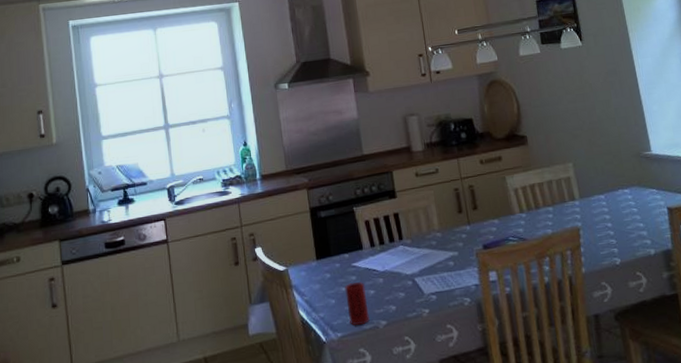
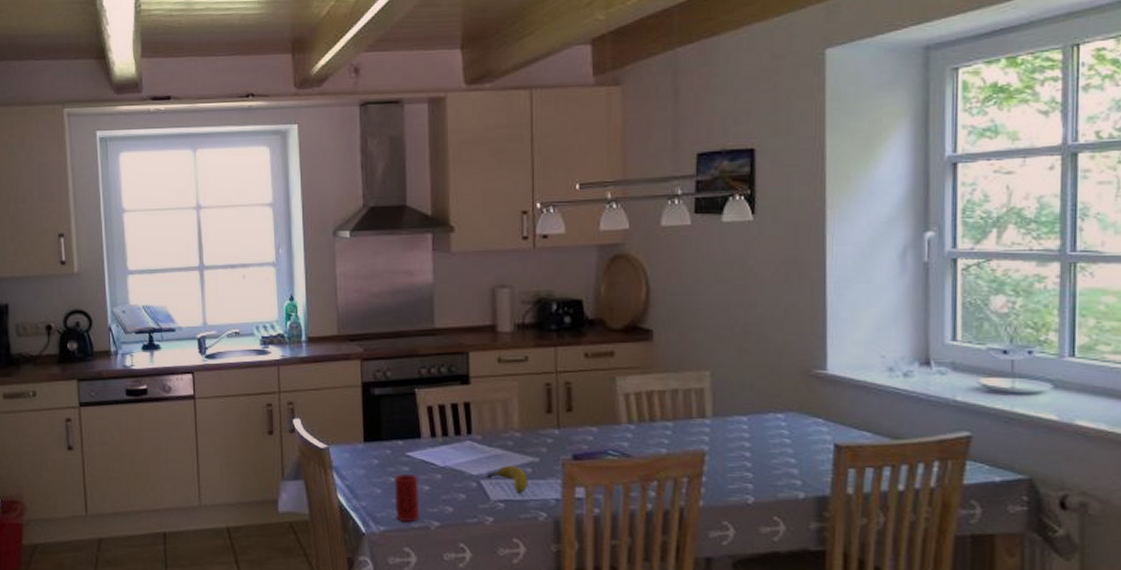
fruit: none [419,262,453,286] -> present [487,466,528,495]

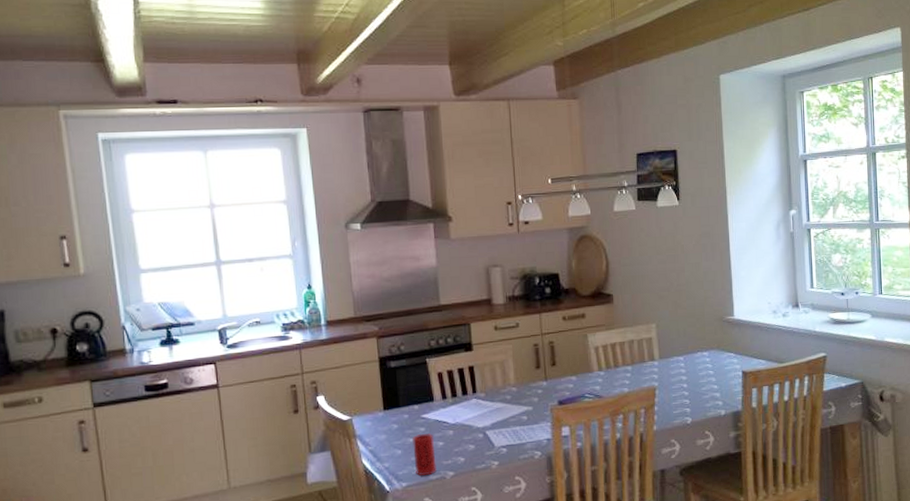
fruit: present [487,466,528,495] -> none [491,416,525,439]

